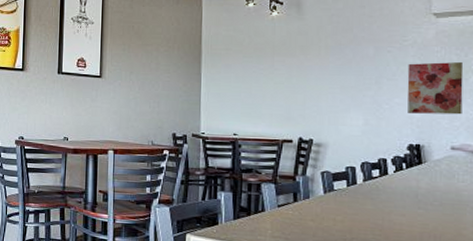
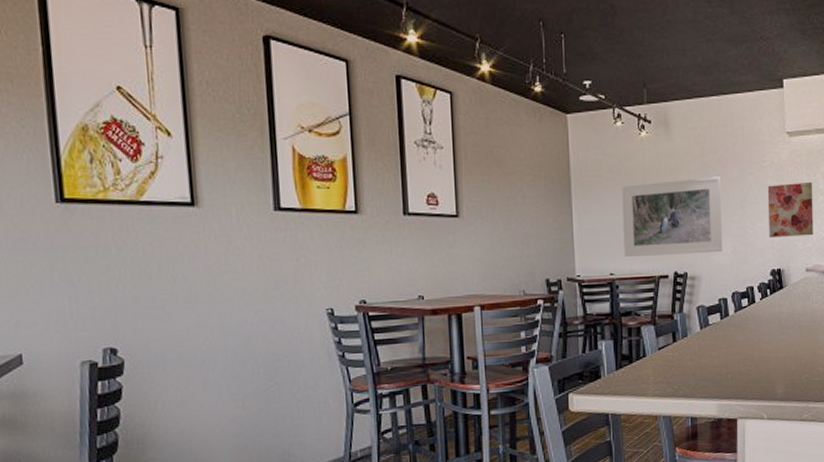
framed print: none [248,53,354,124] -> present [622,177,723,257]

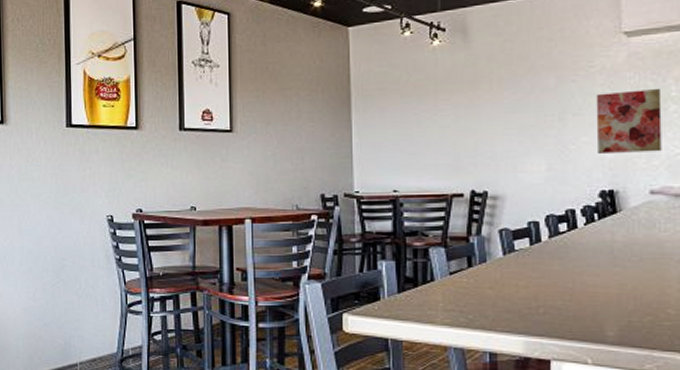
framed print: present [622,177,723,257] -> none [409,85,534,173]

